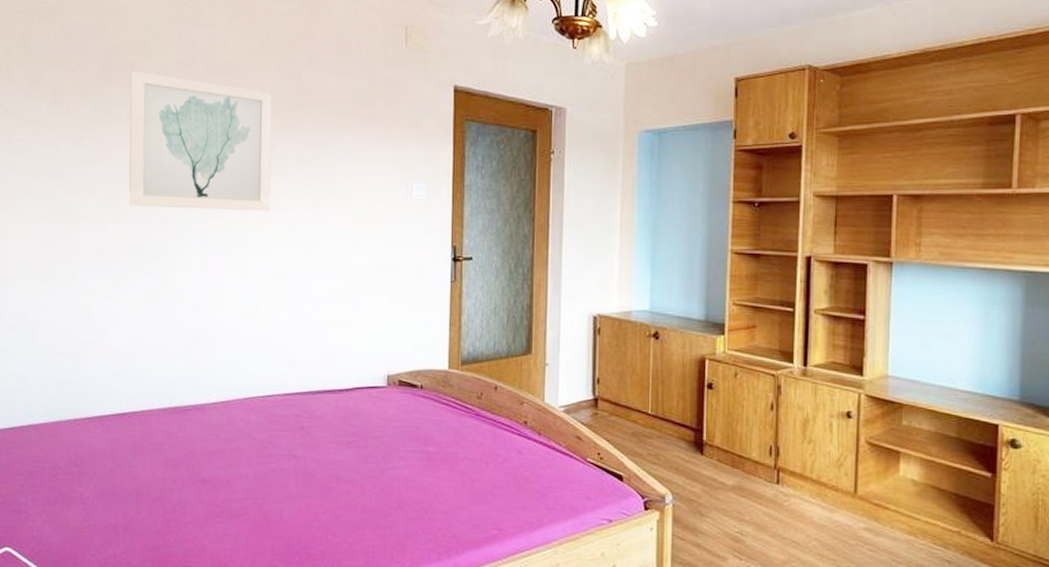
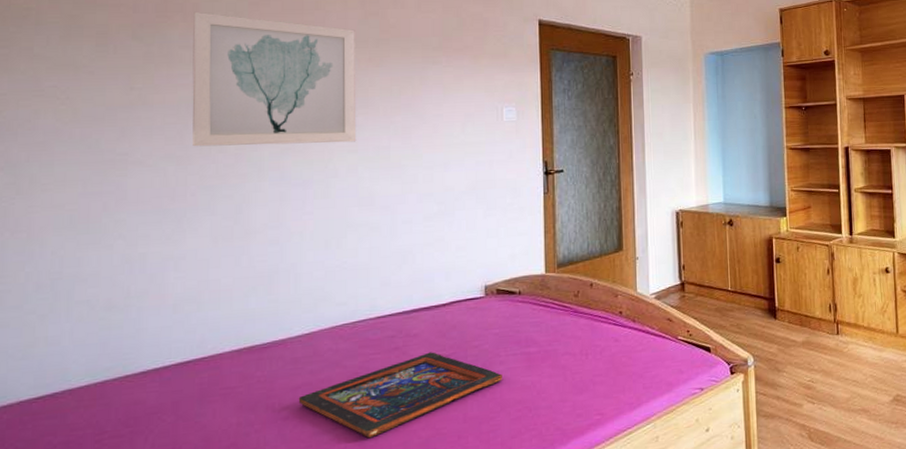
religious icon: none [214,436,401,514] -> present [298,352,502,439]

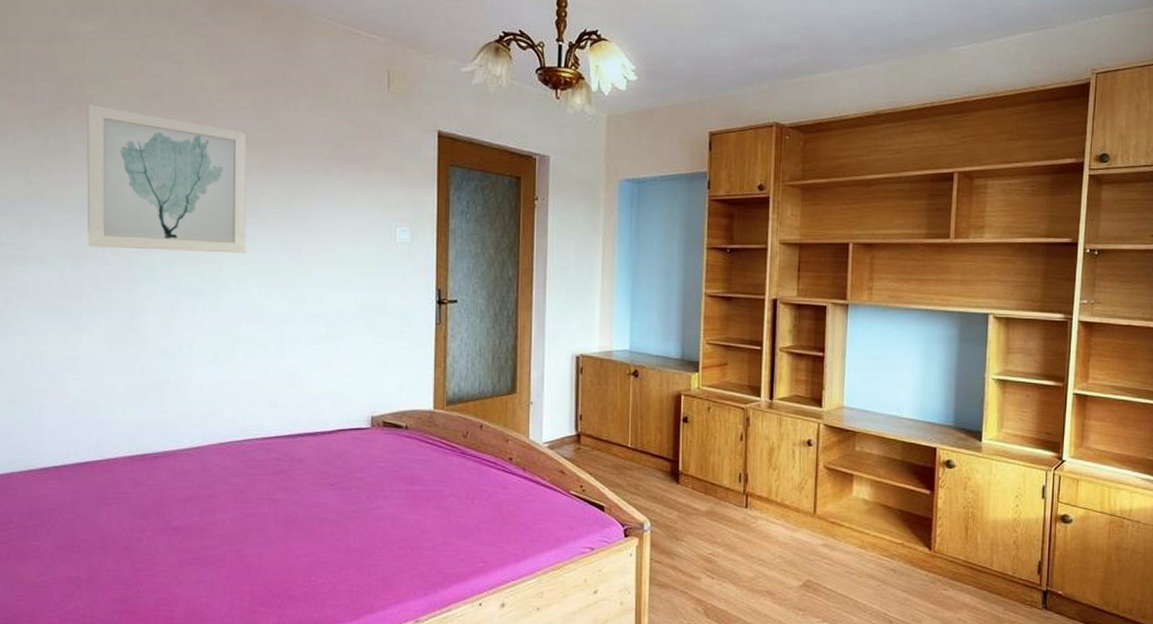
religious icon: present [298,352,502,439] -> none [187,479,386,558]

